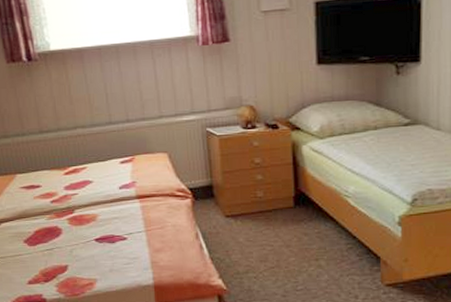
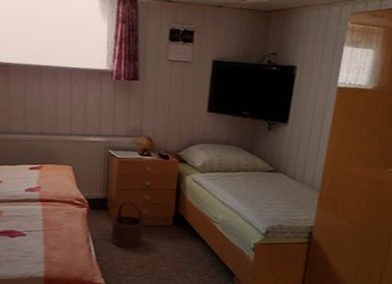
wooden bucket: none [222,184,261,240] -> present [111,201,144,249]

